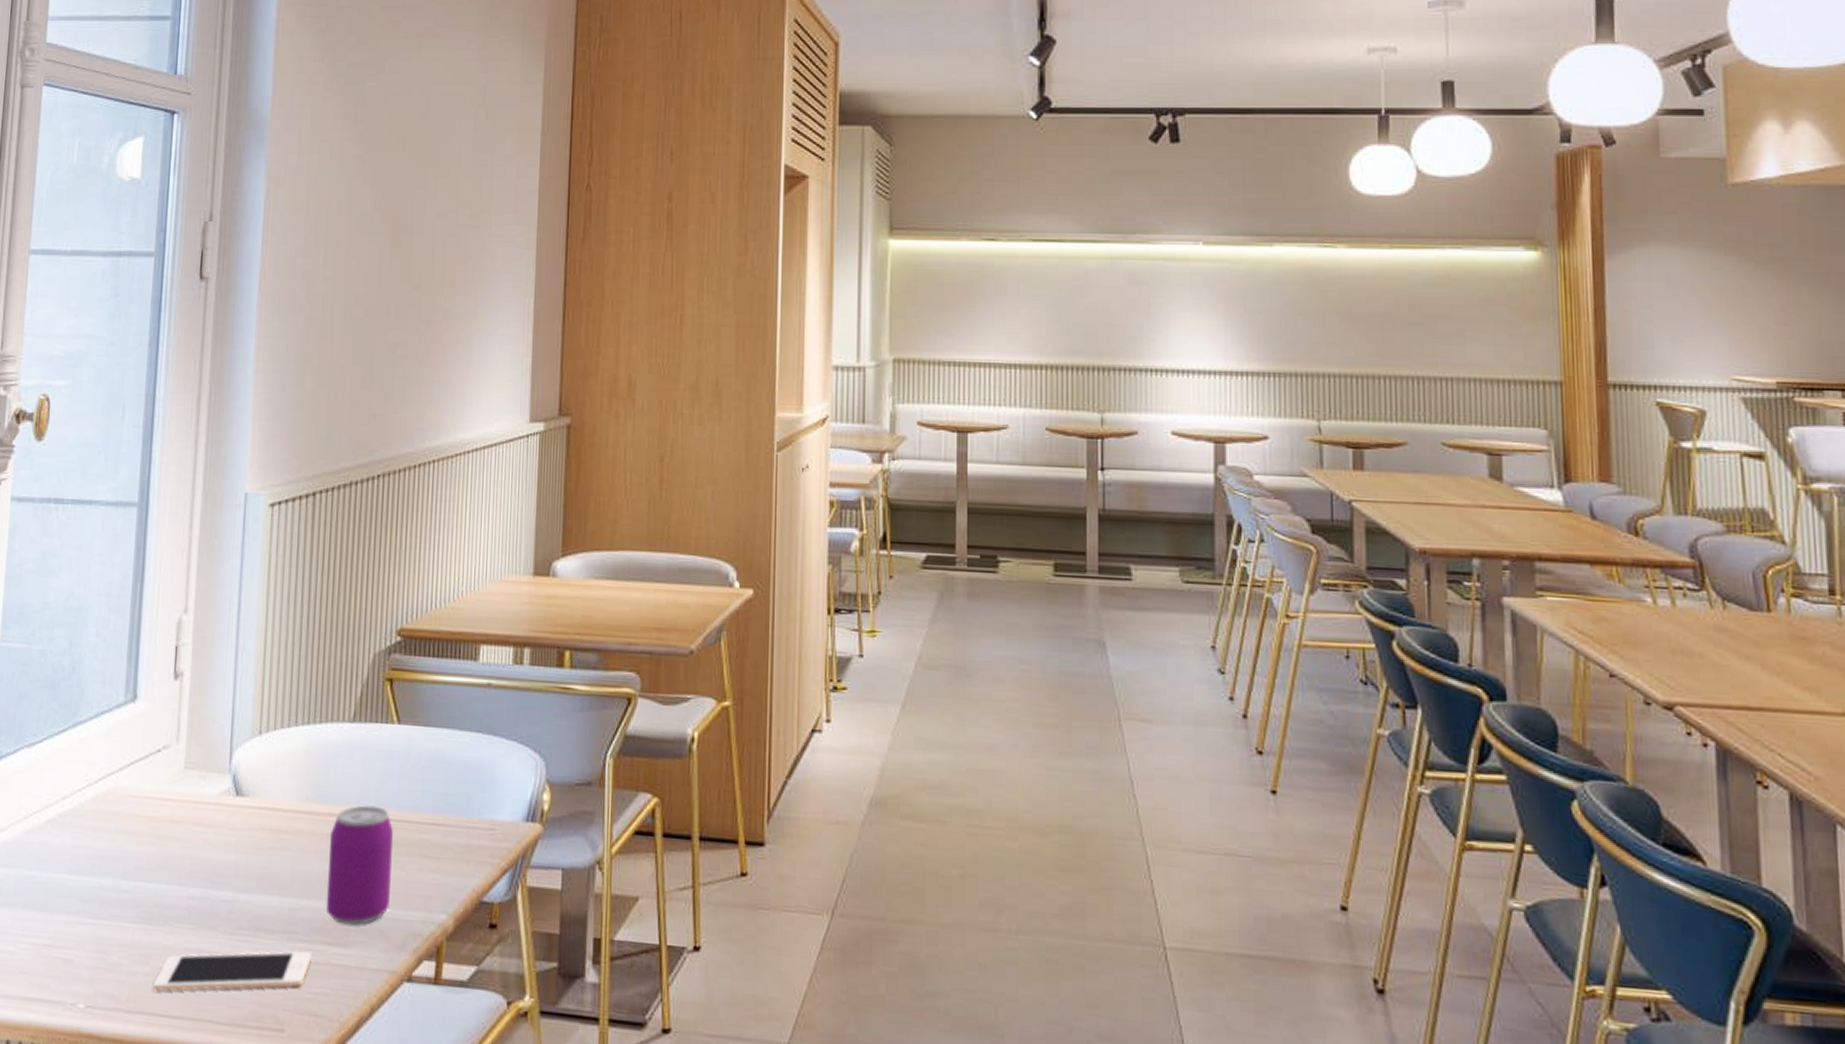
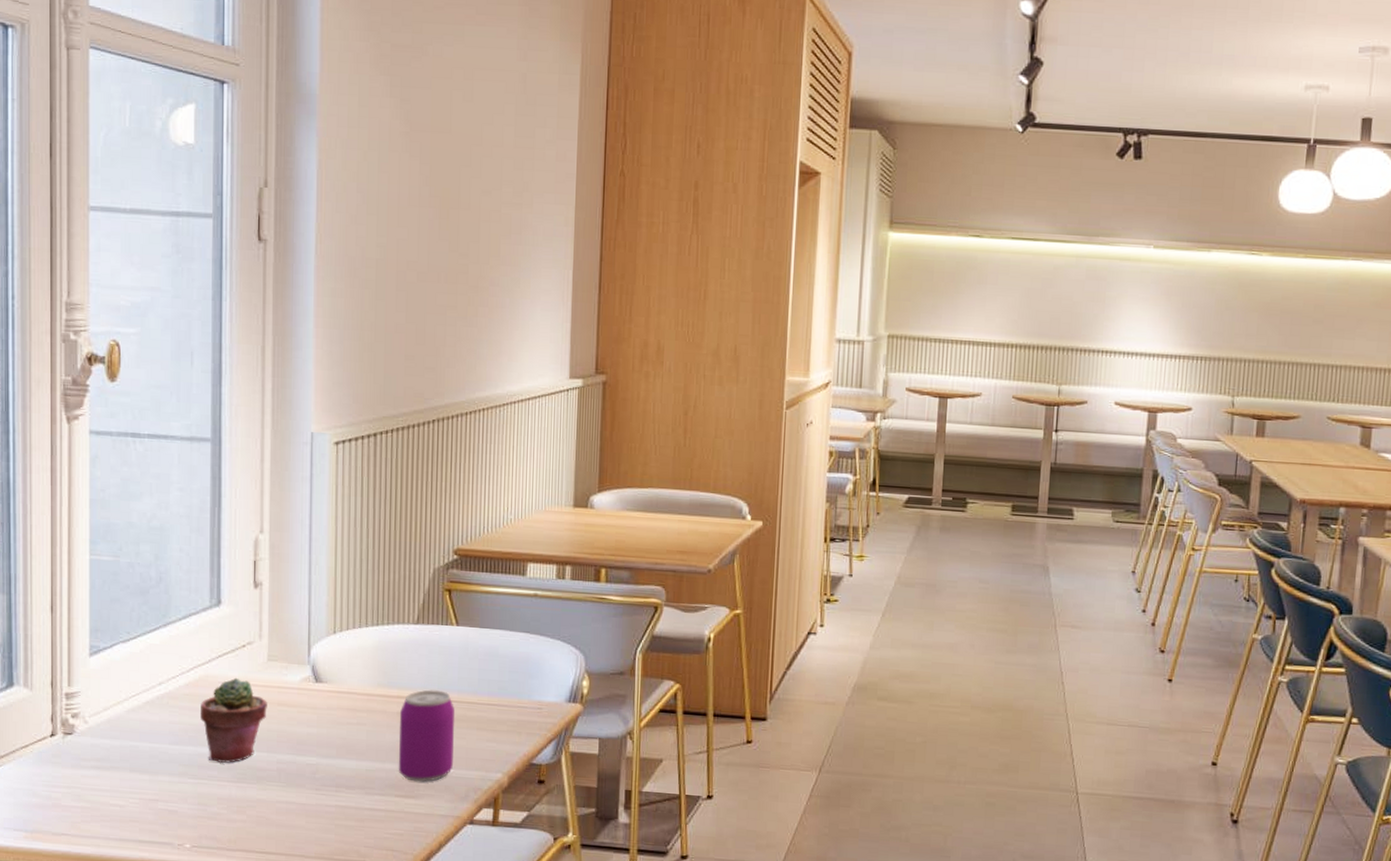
potted succulent: none [106,790,181,899] -> present [201,677,267,764]
cell phone: present [152,950,312,991] -> none [250,802,387,834]

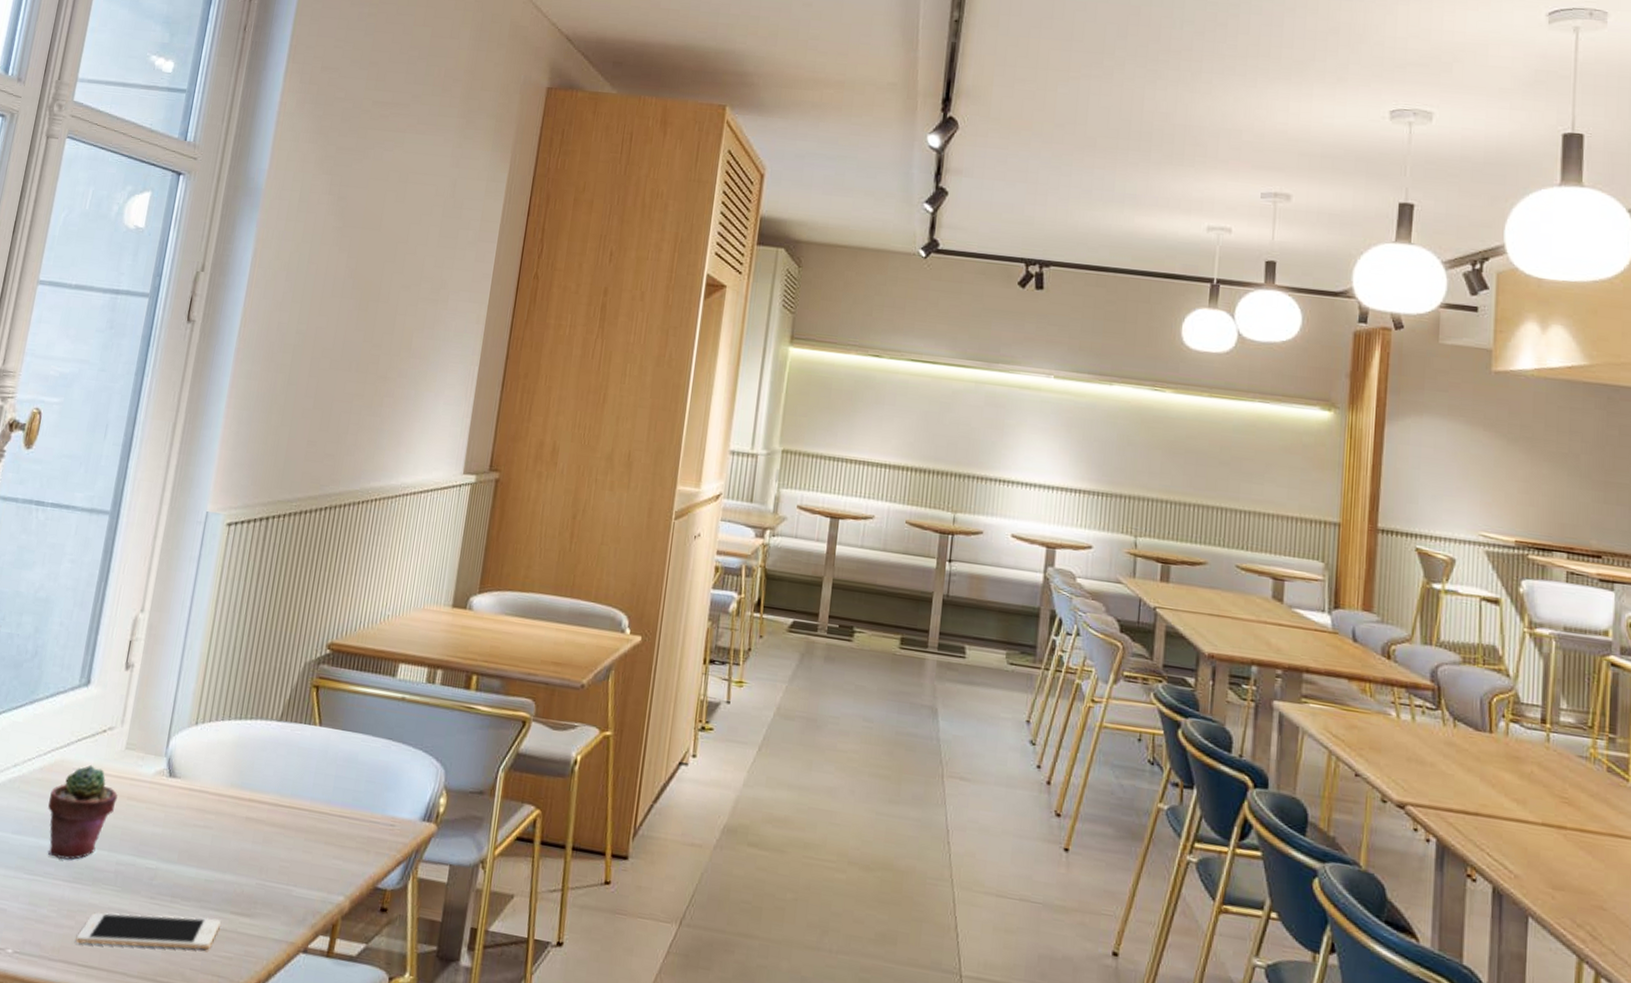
cell phone: none [250,802,387,834] -> present [75,912,221,950]
beverage can: present [398,690,455,782] -> none [238,794,305,900]

